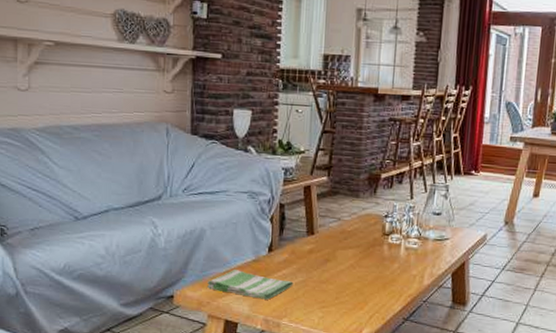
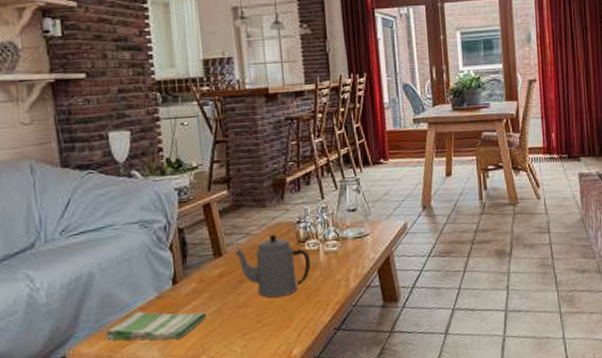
teapot: none [325,223,391,281] -> present [234,234,310,298]

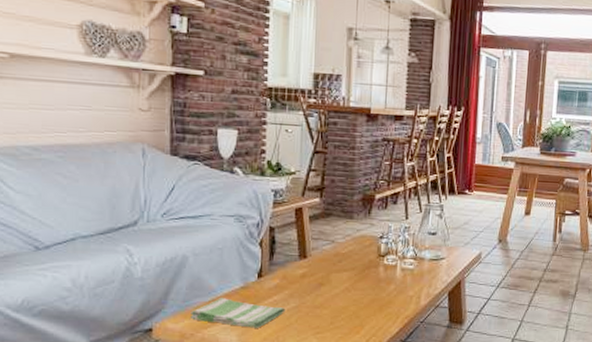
teapot: present [234,234,310,298] -> none [318,245,387,304]

